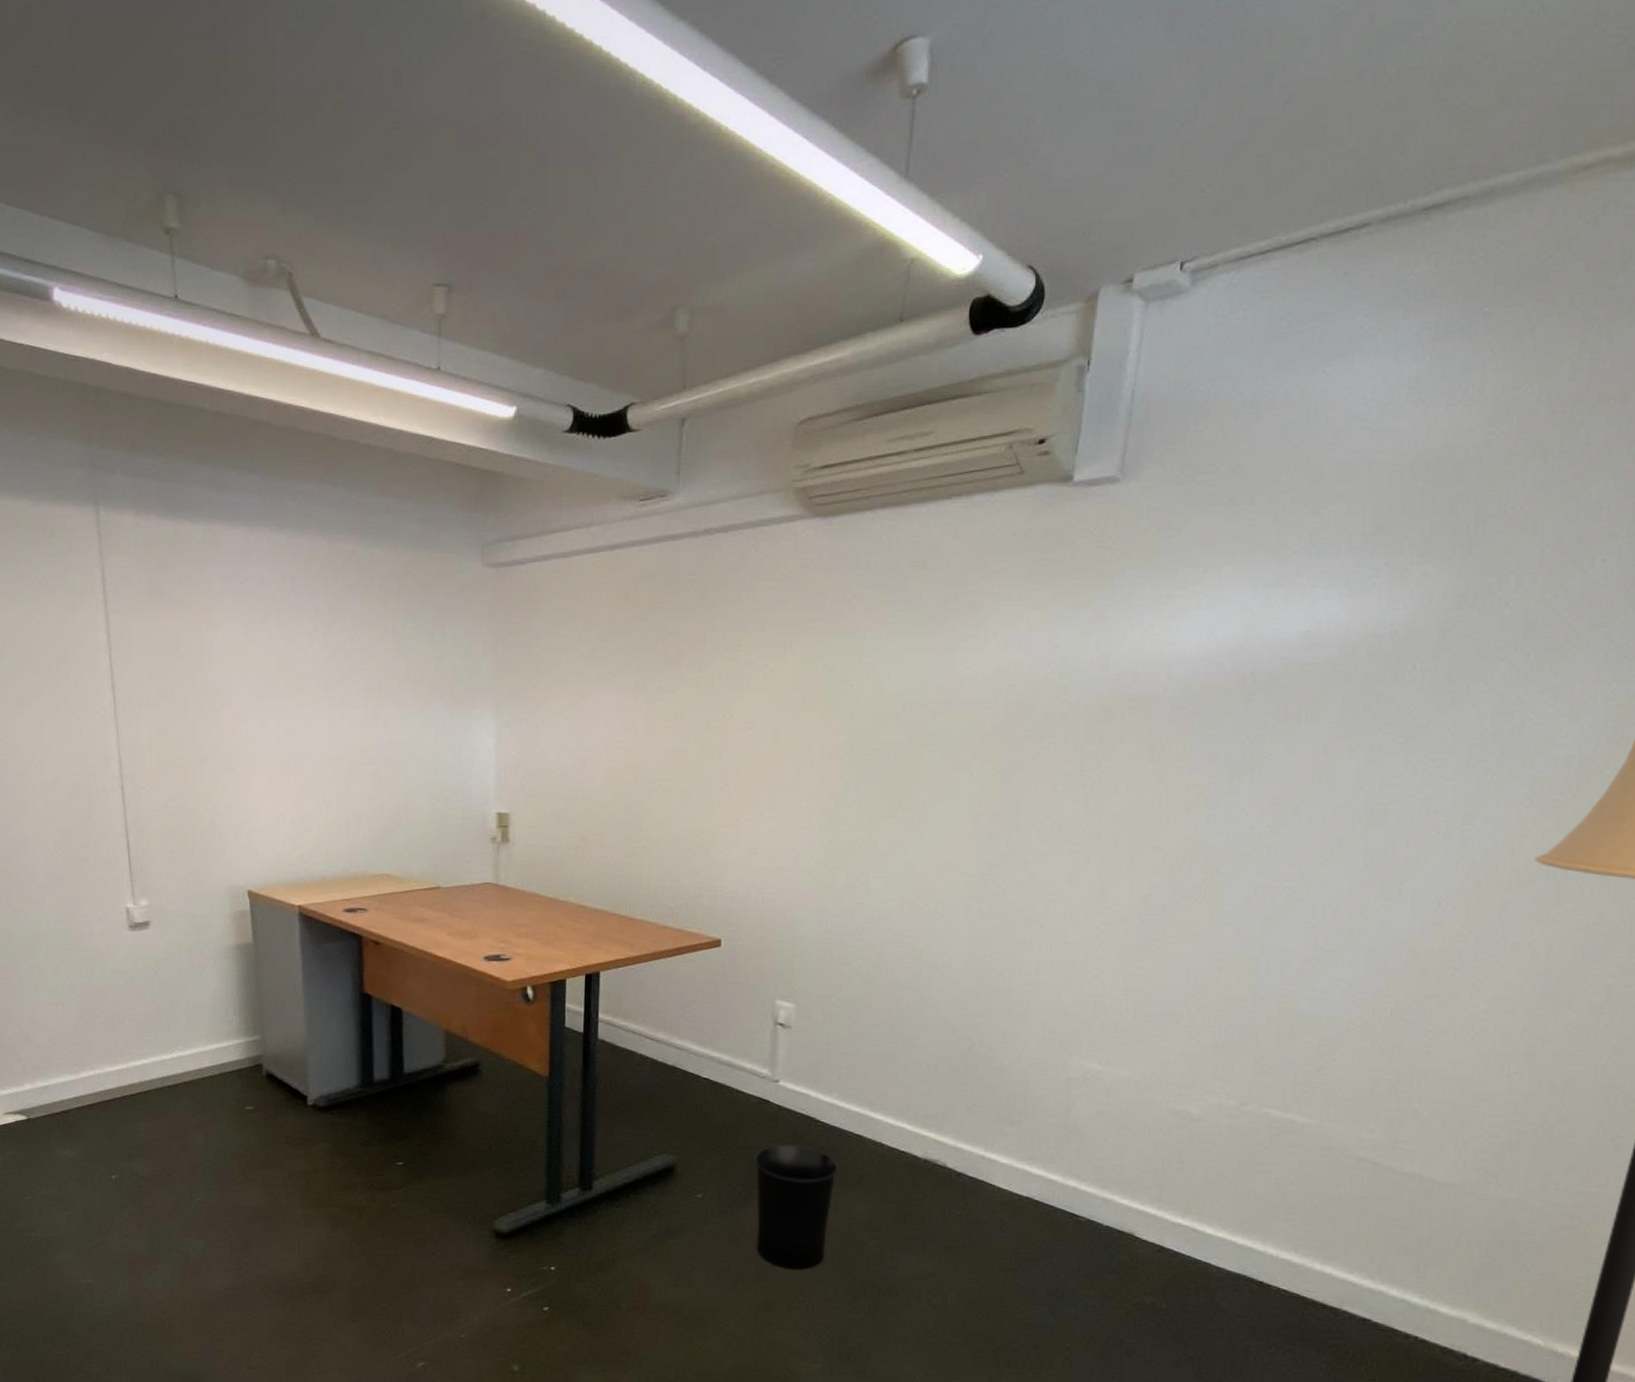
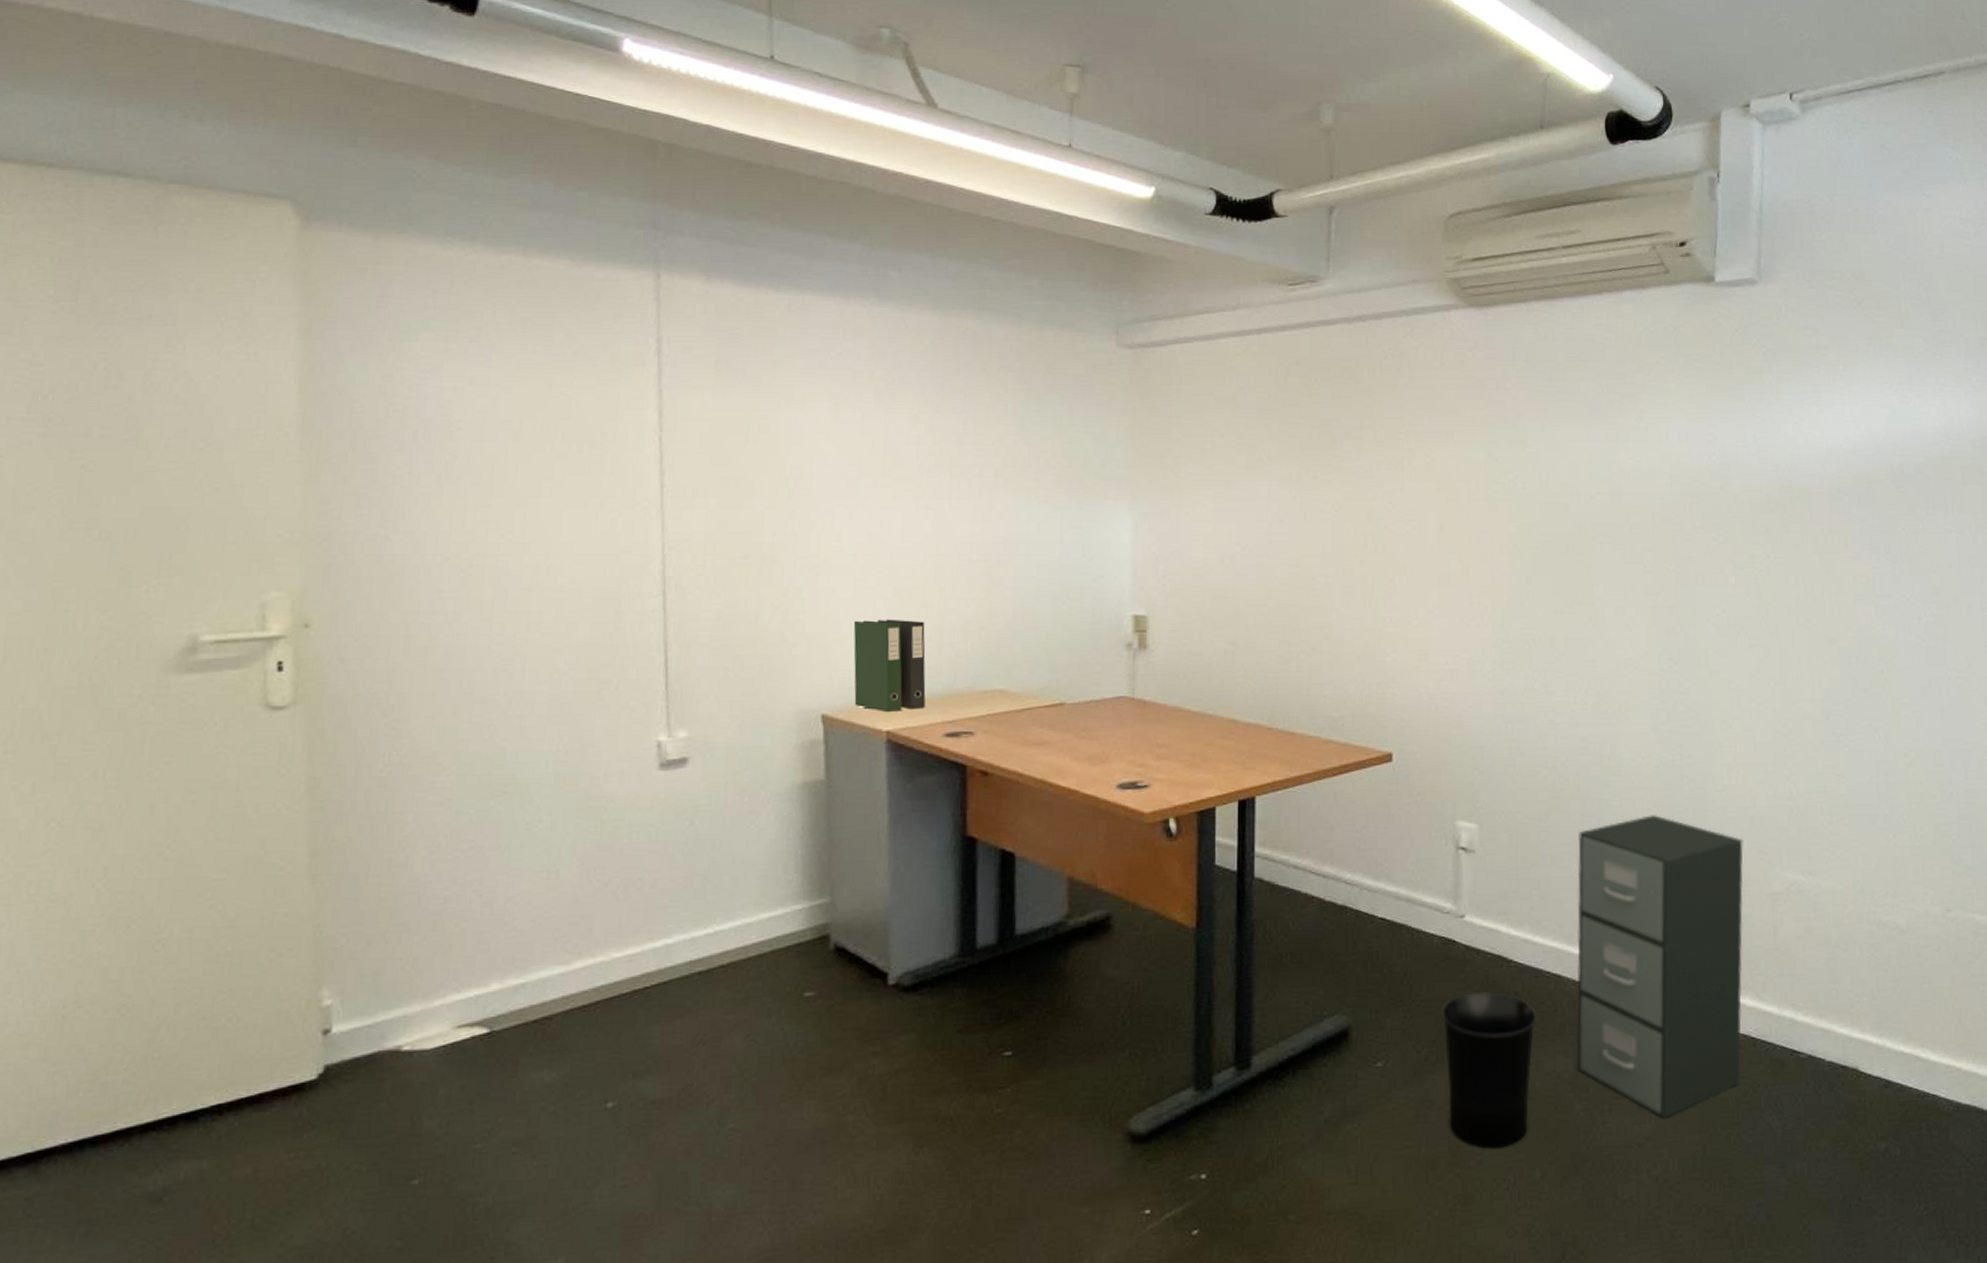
binder: none [269,812,328,891] -> present [853,619,926,713]
filing cabinet: none [871,1004,1045,1260] -> present [1576,815,1744,1119]

